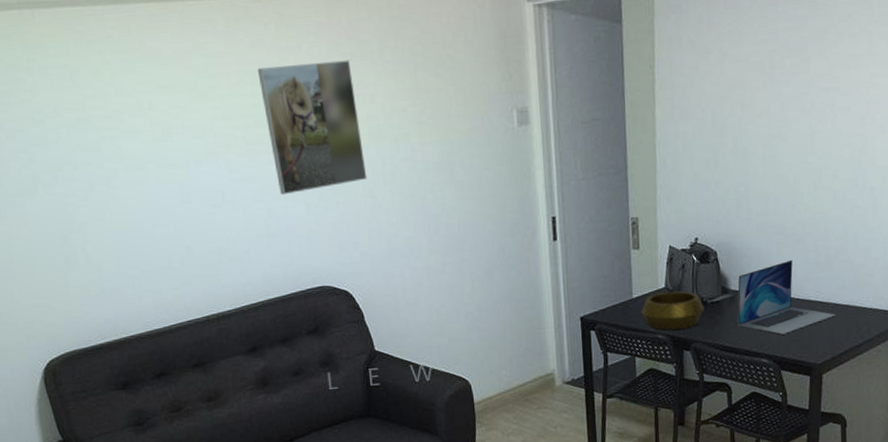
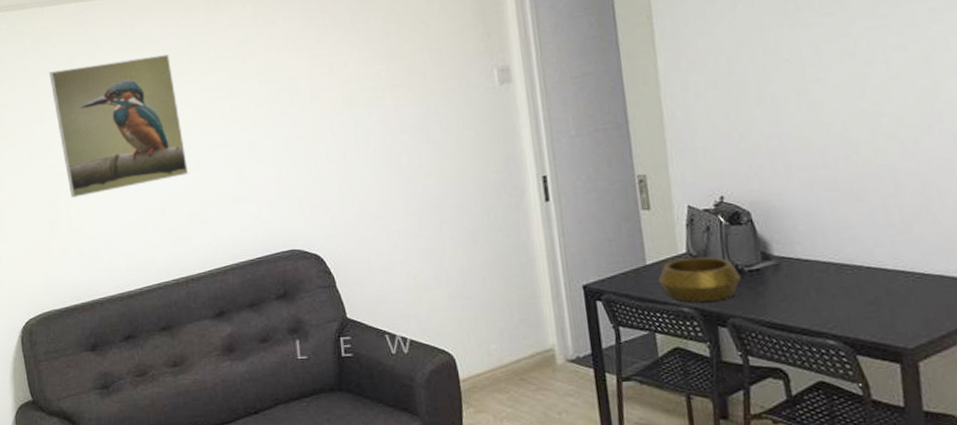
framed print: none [48,75,215,232] -> present [49,54,189,198]
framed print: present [257,60,368,195] -> none [234,31,340,160]
laptop: present [737,259,835,335] -> none [782,220,926,311]

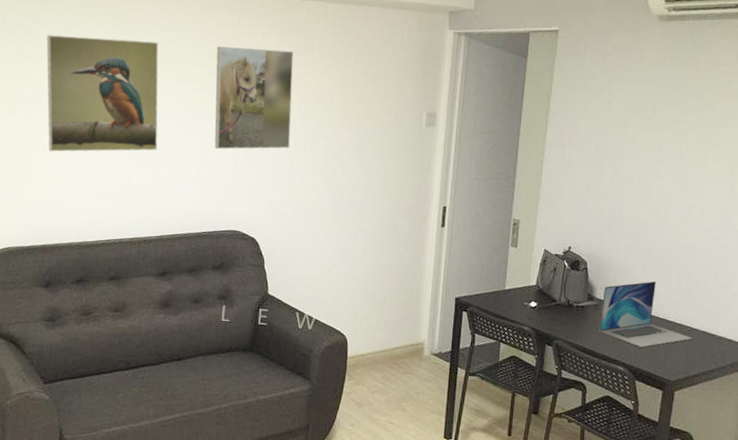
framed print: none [234,31,340,160] -> present [214,46,294,150]
decorative bowl: present [658,257,741,302] -> none [511,289,570,325]
laptop: none [782,220,926,311] -> present [599,281,692,348]

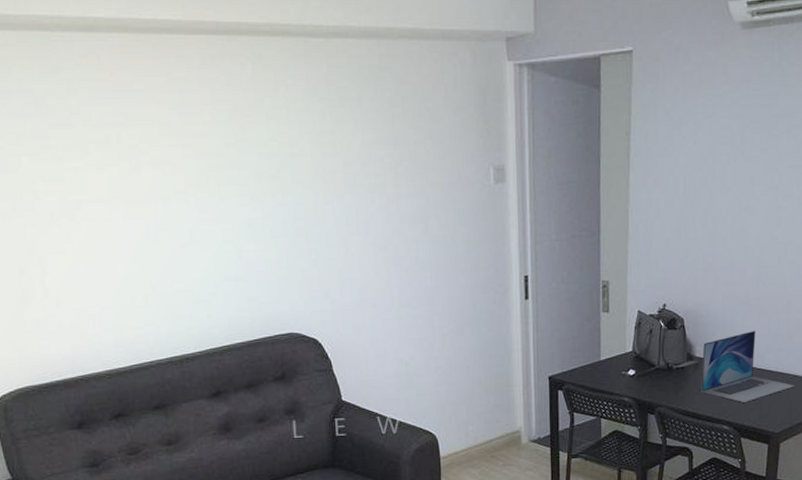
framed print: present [46,35,159,152] -> none [10,110,182,264]
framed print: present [214,46,294,150] -> none [232,106,341,239]

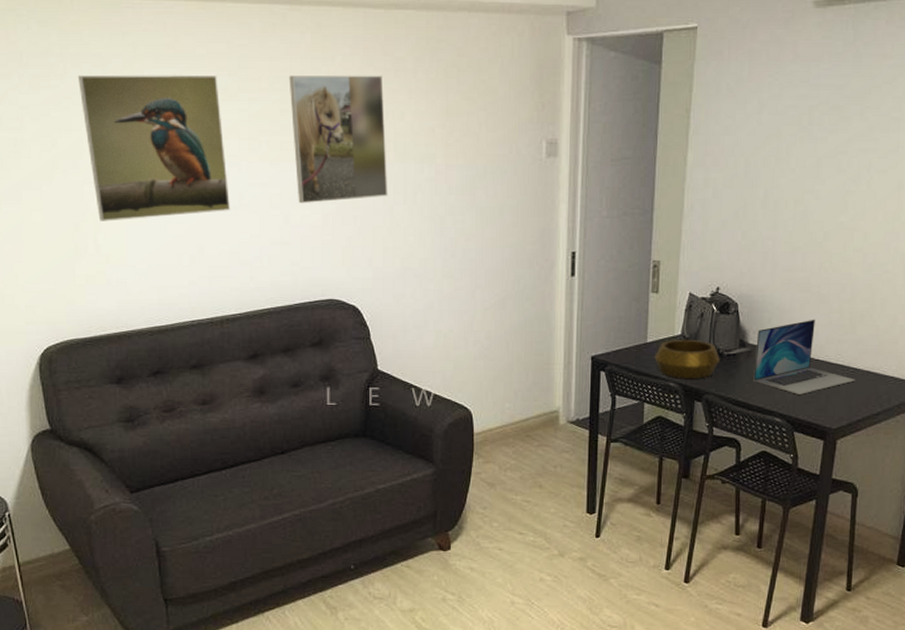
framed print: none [10,110,182,264] -> present [78,74,231,221]
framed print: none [232,106,341,239] -> present [289,75,388,204]
decorative bowl: none [608,355,670,393] -> present [654,339,720,378]

